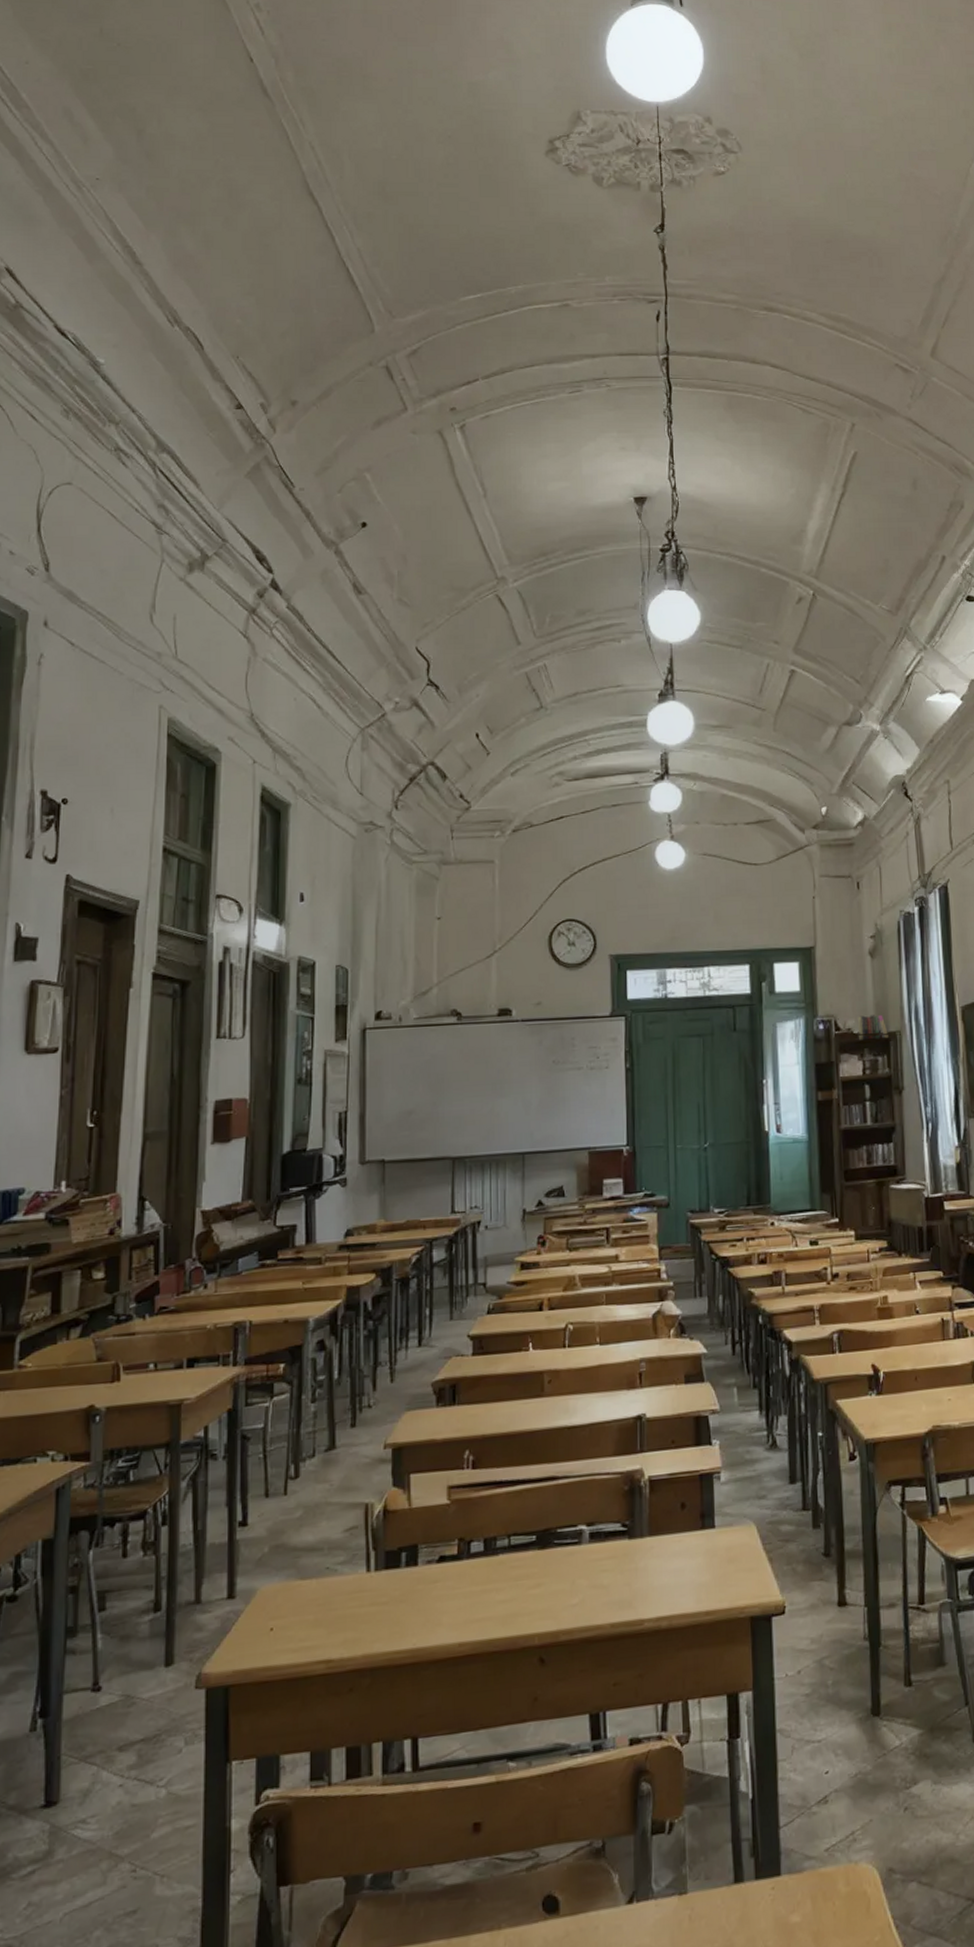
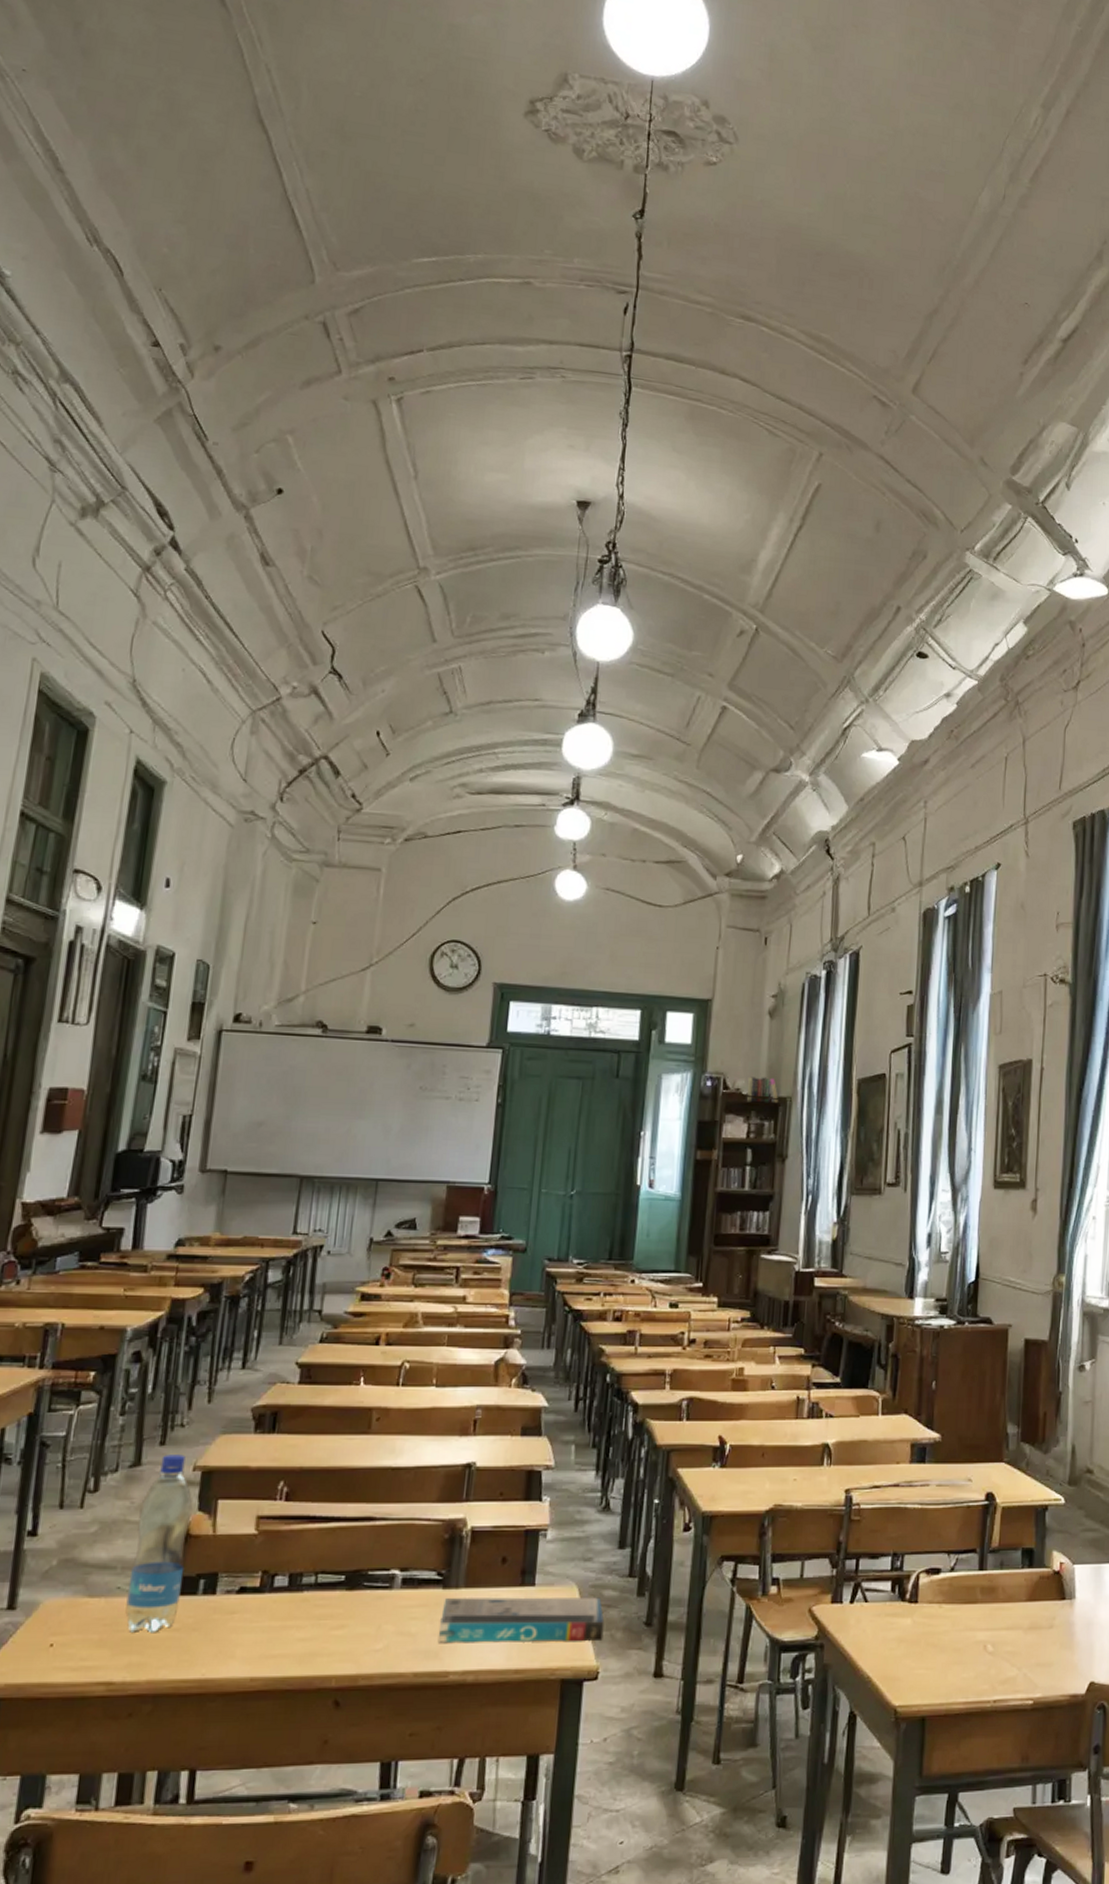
bottle: none [336,1434,387,1610] -> present [125,1455,193,1634]
book: none [630,1533,786,1592] -> present [439,1597,605,1643]

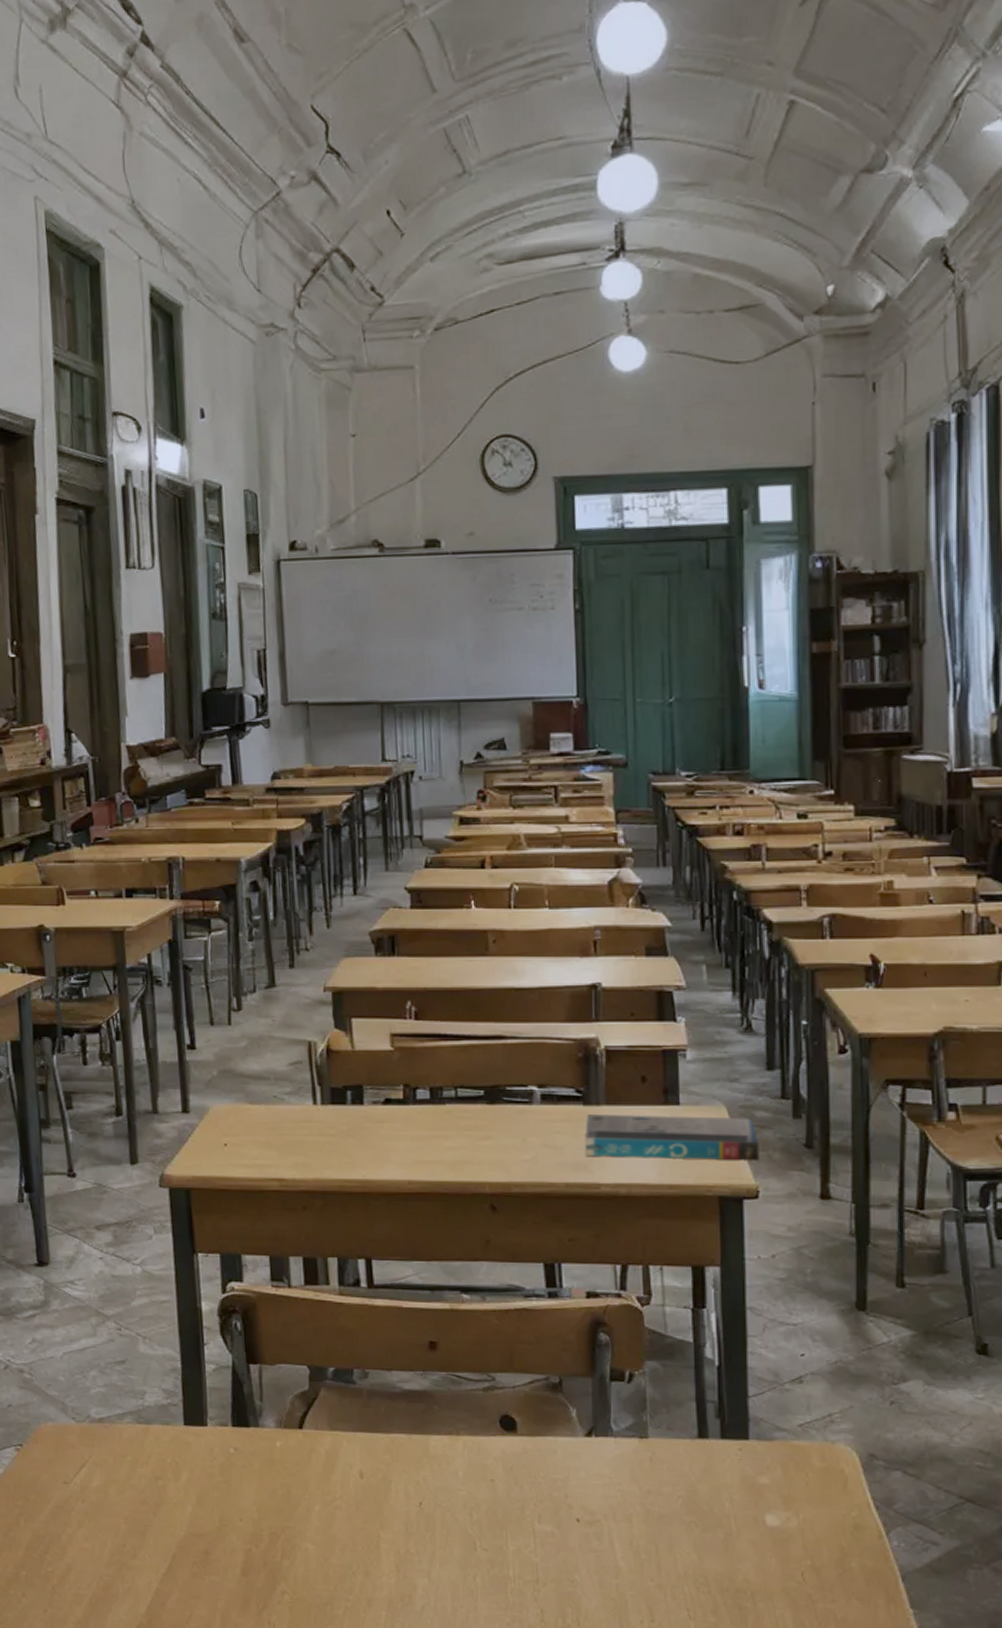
bottle: present [125,1455,193,1634] -> none [282,977,332,1138]
books: present [746,1076,779,1104] -> none [866,550,909,582]

